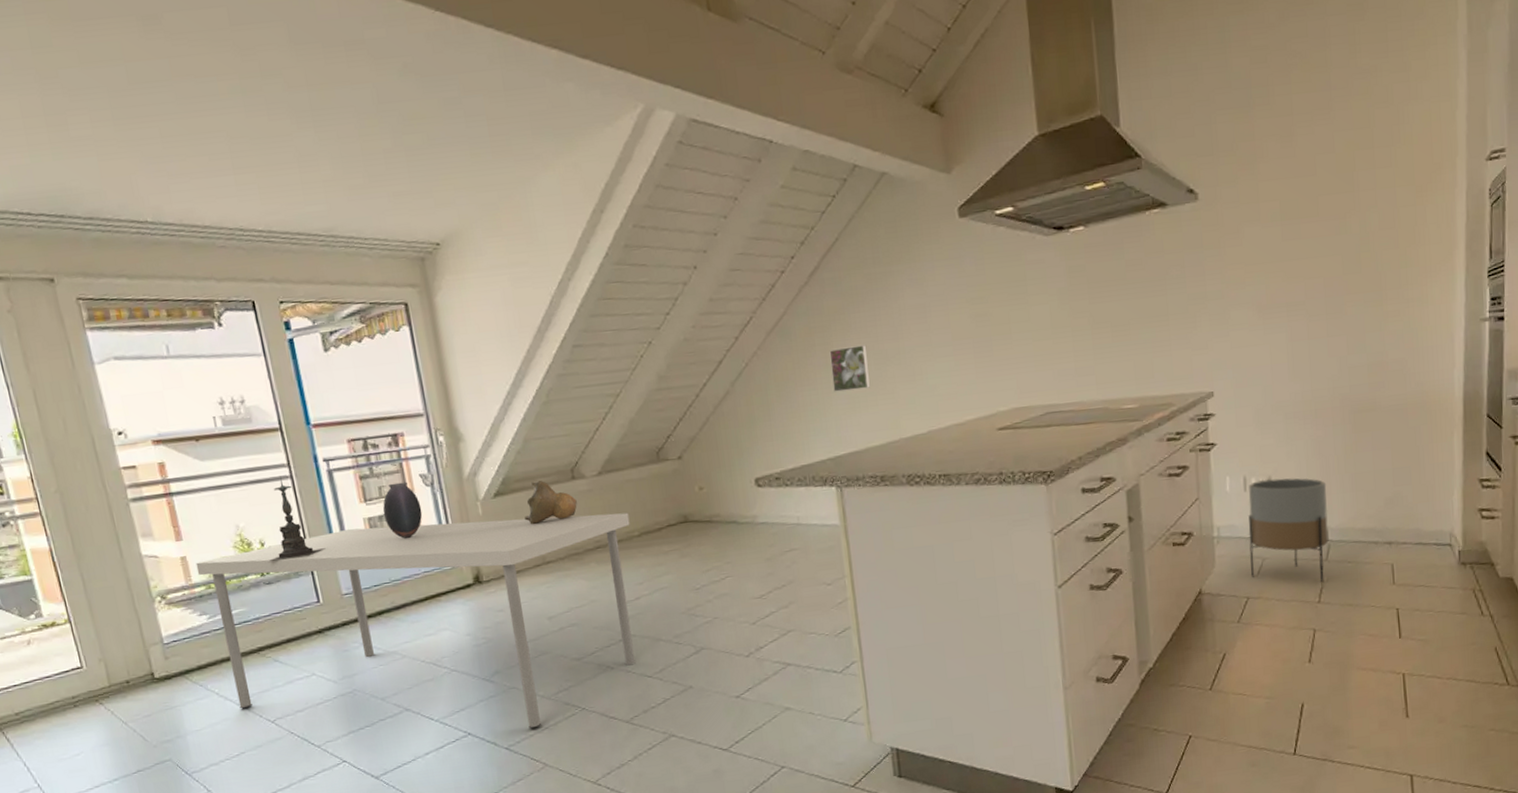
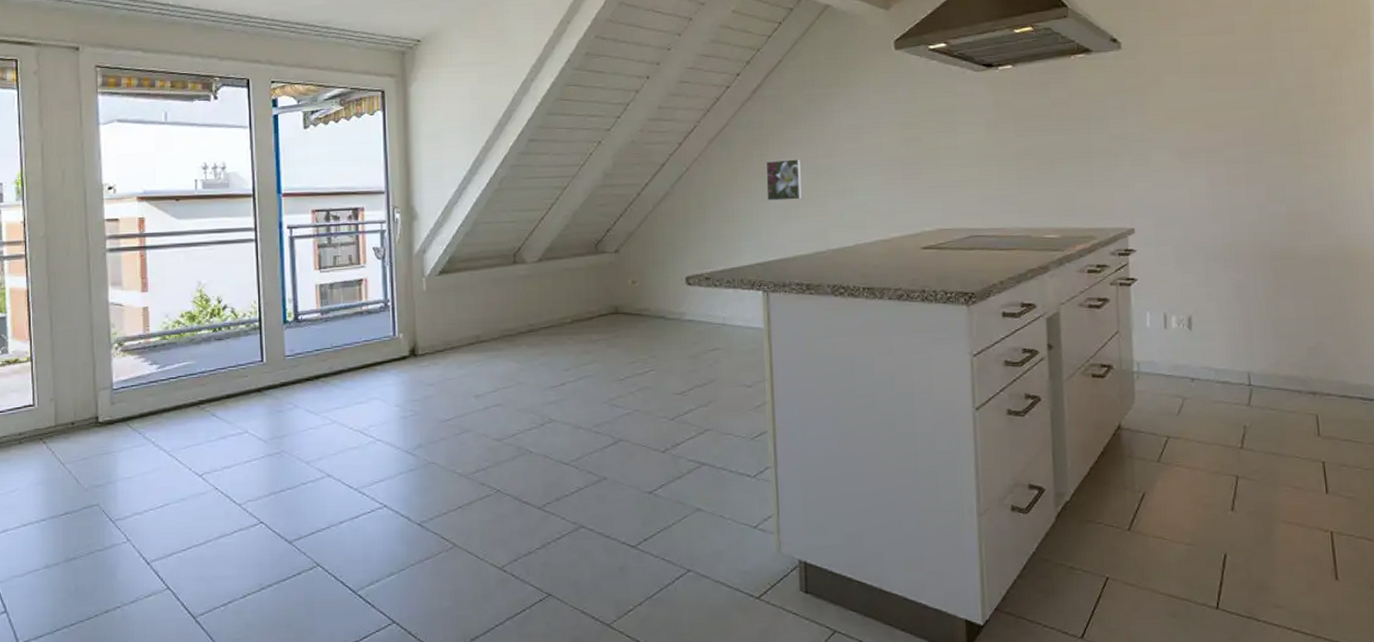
dining table: present [195,512,636,729] -> none [156,293,563,506]
candle holder: present [268,476,326,563] -> none [222,238,277,319]
vase: present [382,481,423,539] -> none [334,253,371,307]
decorative bowl: present [525,481,577,525] -> none [465,263,516,304]
planter: present [1248,478,1329,582] -> none [1169,318,1251,427]

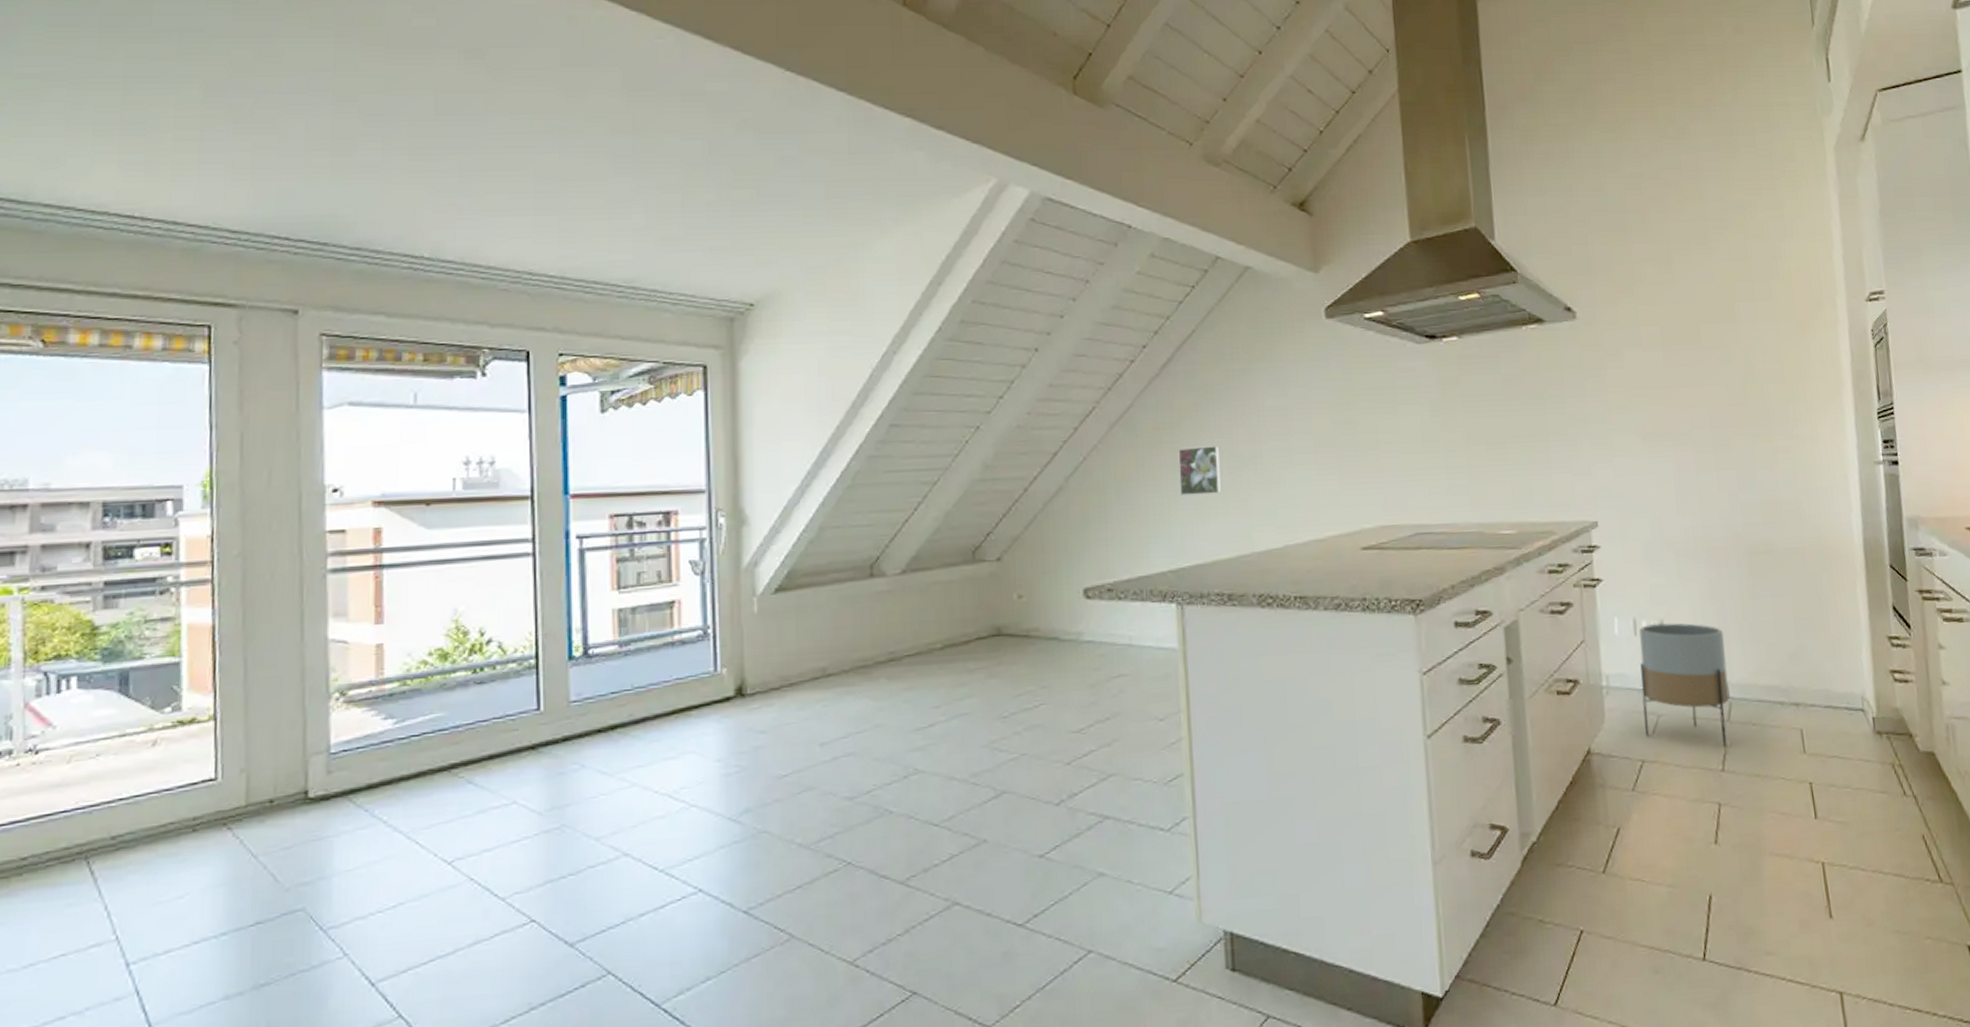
planter: none [1169,318,1251,427] -> present [1639,622,1730,746]

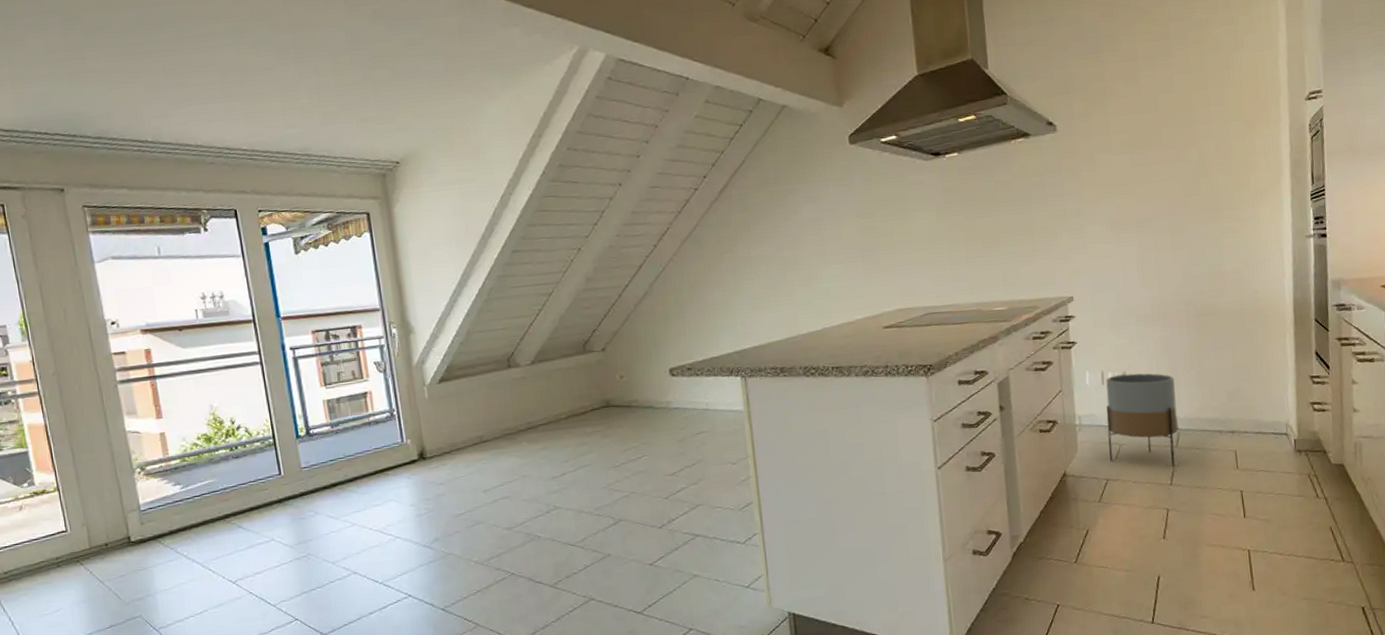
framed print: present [1178,446,1222,496] -> none [736,253,771,294]

